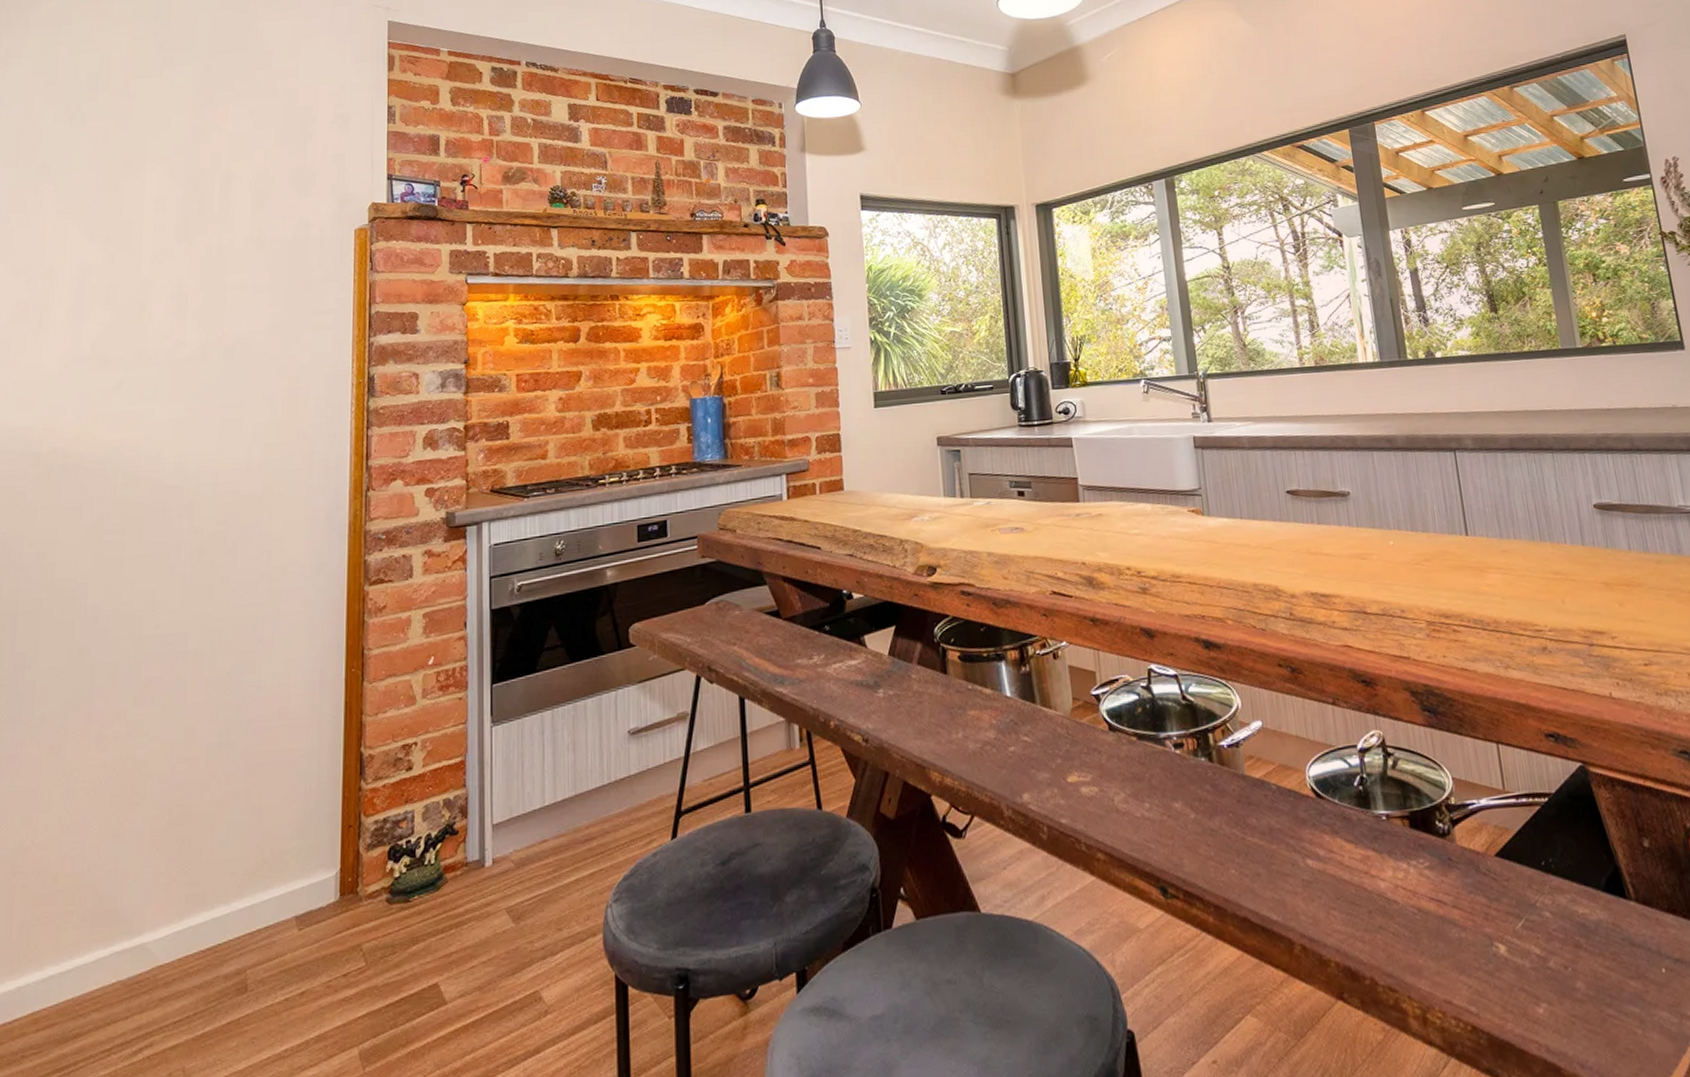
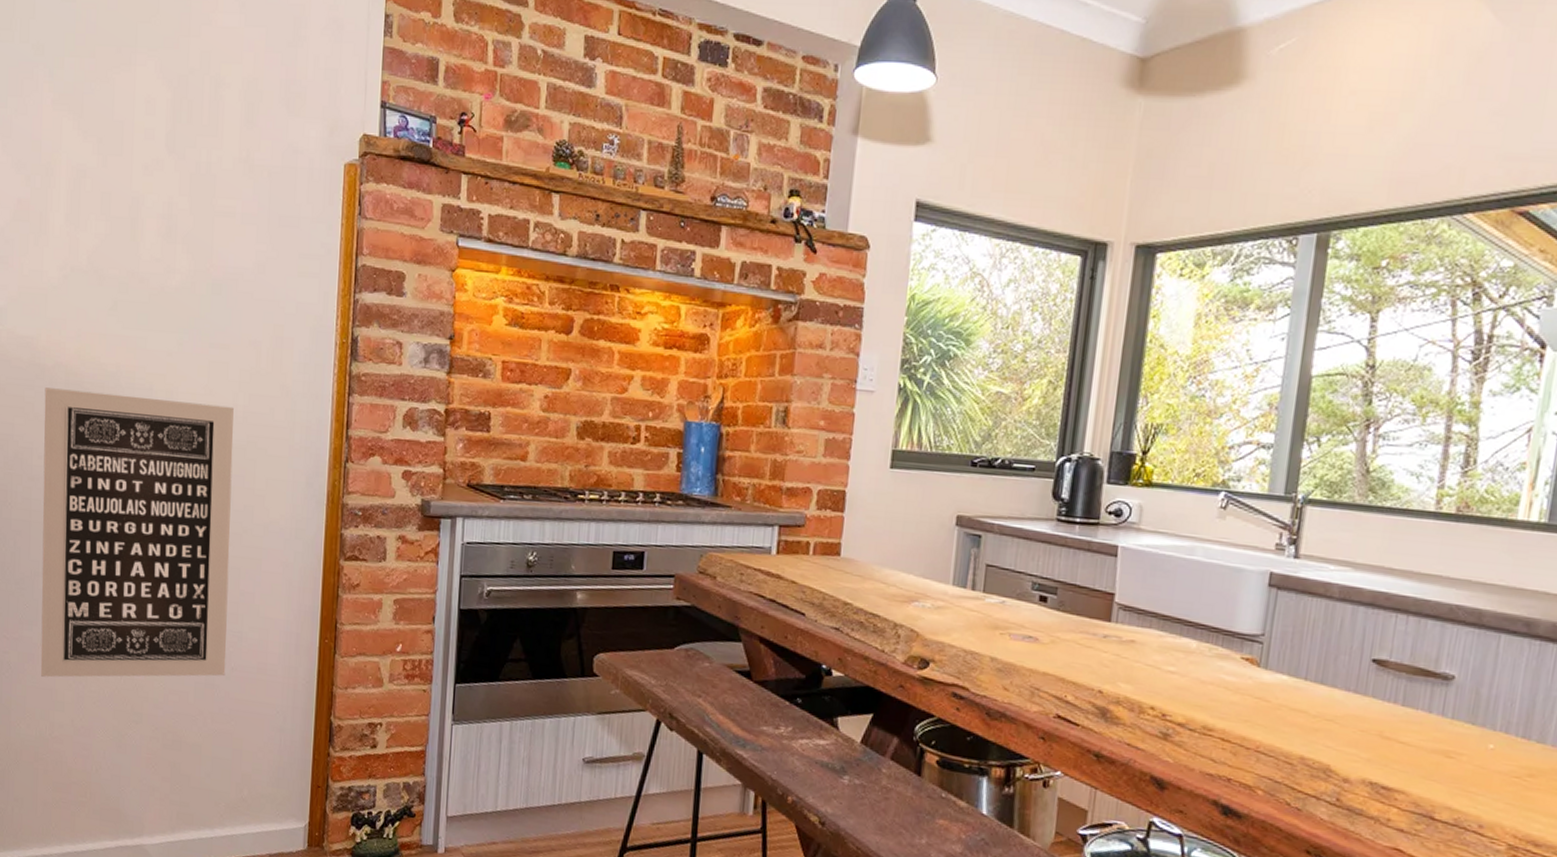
wall art: none [23,459,249,778] -> present [40,387,234,678]

